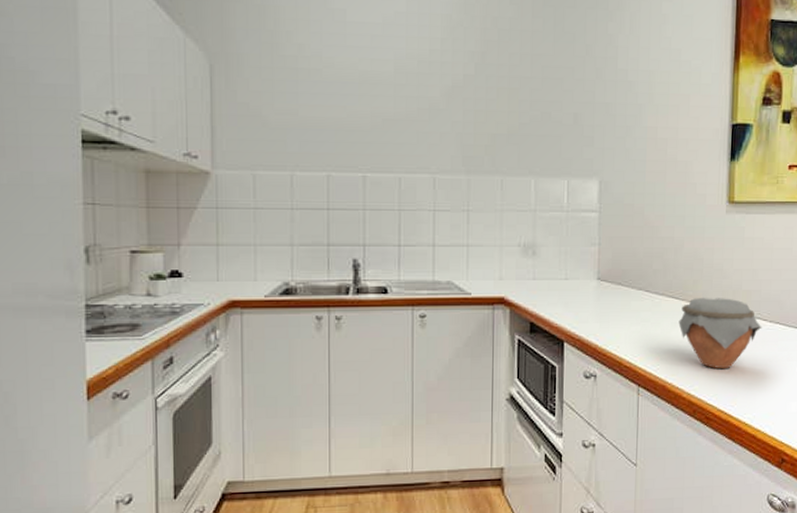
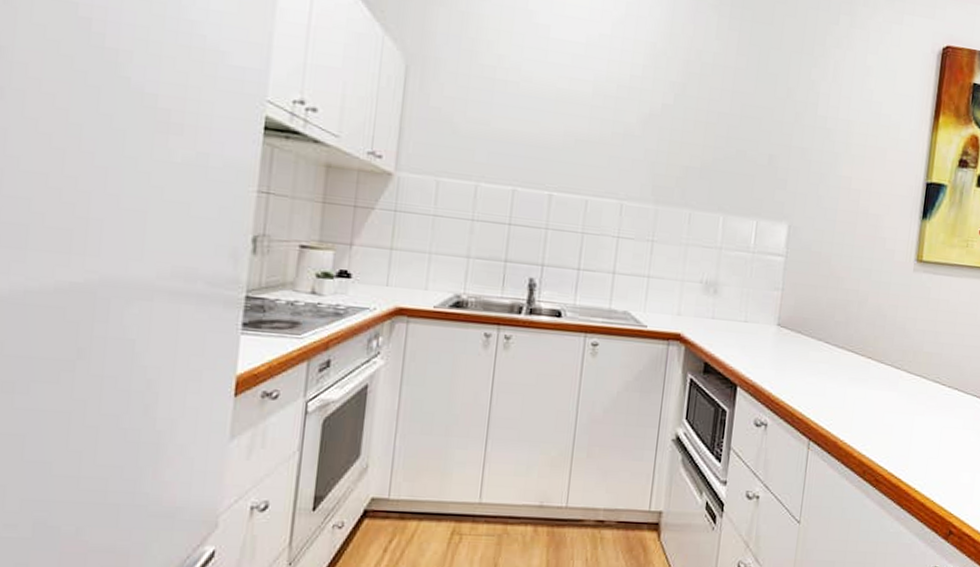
jar: present [678,298,762,370] -> none [855,355,940,432]

